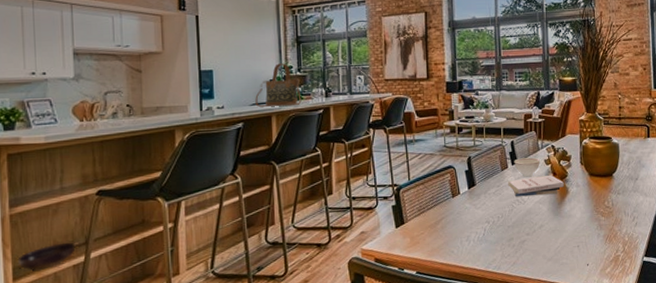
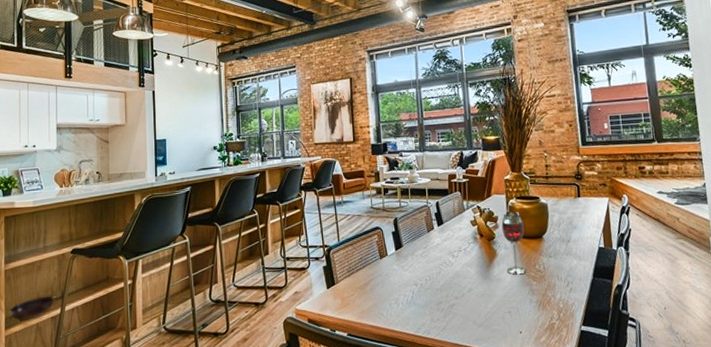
handbag: present [255,63,302,108] -> none [201,131,241,173]
books: present [508,174,564,197] -> none [434,236,492,260]
bowl: present [514,157,540,177] -> none [440,218,467,239]
wineglass: none [574,151,596,211] -> present [501,211,526,275]

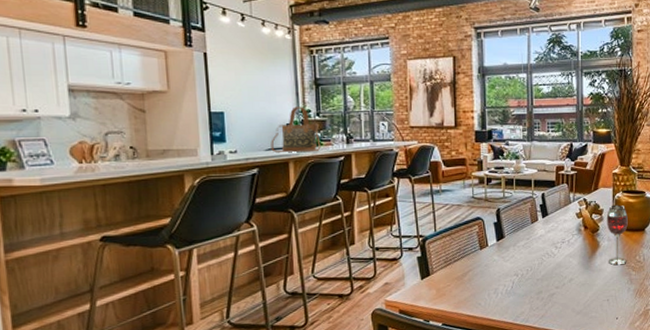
bowl: present [9,296,55,321] -> none [16,289,81,318]
handbag: none [201,131,241,173] -> present [271,106,321,153]

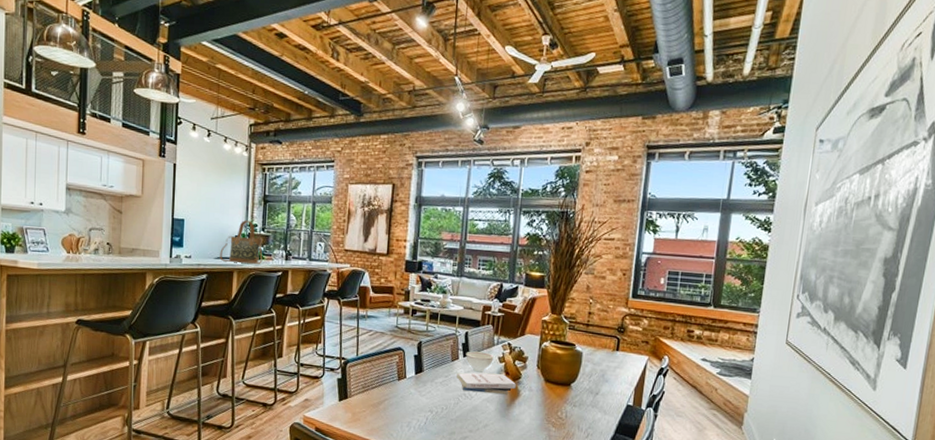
books: none [538,228,595,251] -> present [456,372,516,394]
bowl: none [544,210,572,231] -> present [466,351,494,373]
wineglass: present [606,204,628,265] -> none [527,354,554,419]

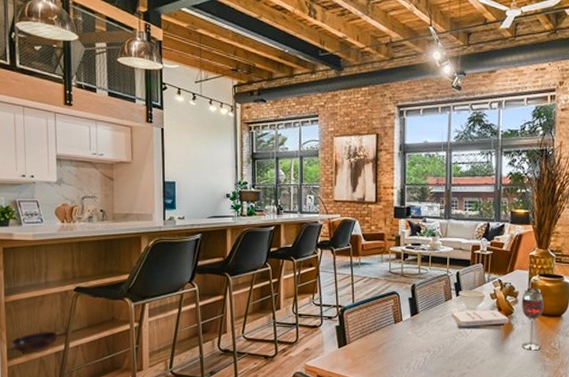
bowl: none [9,362,57,384] -> present [11,331,58,353]
handbag: present [220,220,263,265] -> none [212,179,255,221]
wineglass: none [527,354,554,419] -> present [521,288,544,351]

